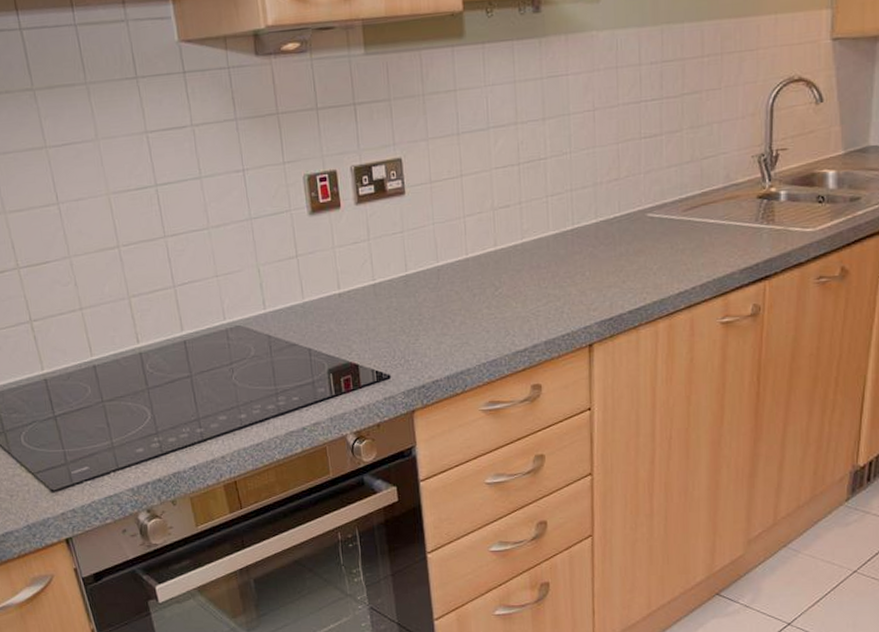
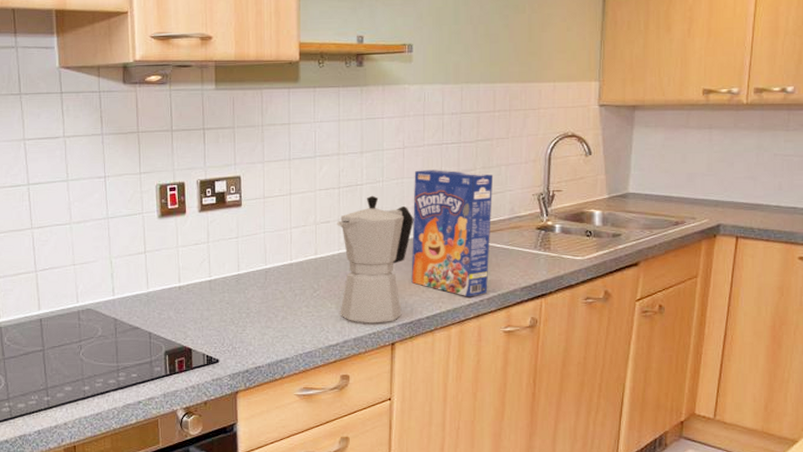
moka pot: none [518,170,610,324] -> present [337,195,414,323]
cereal box: none [607,133,704,285] -> present [411,170,494,297]

